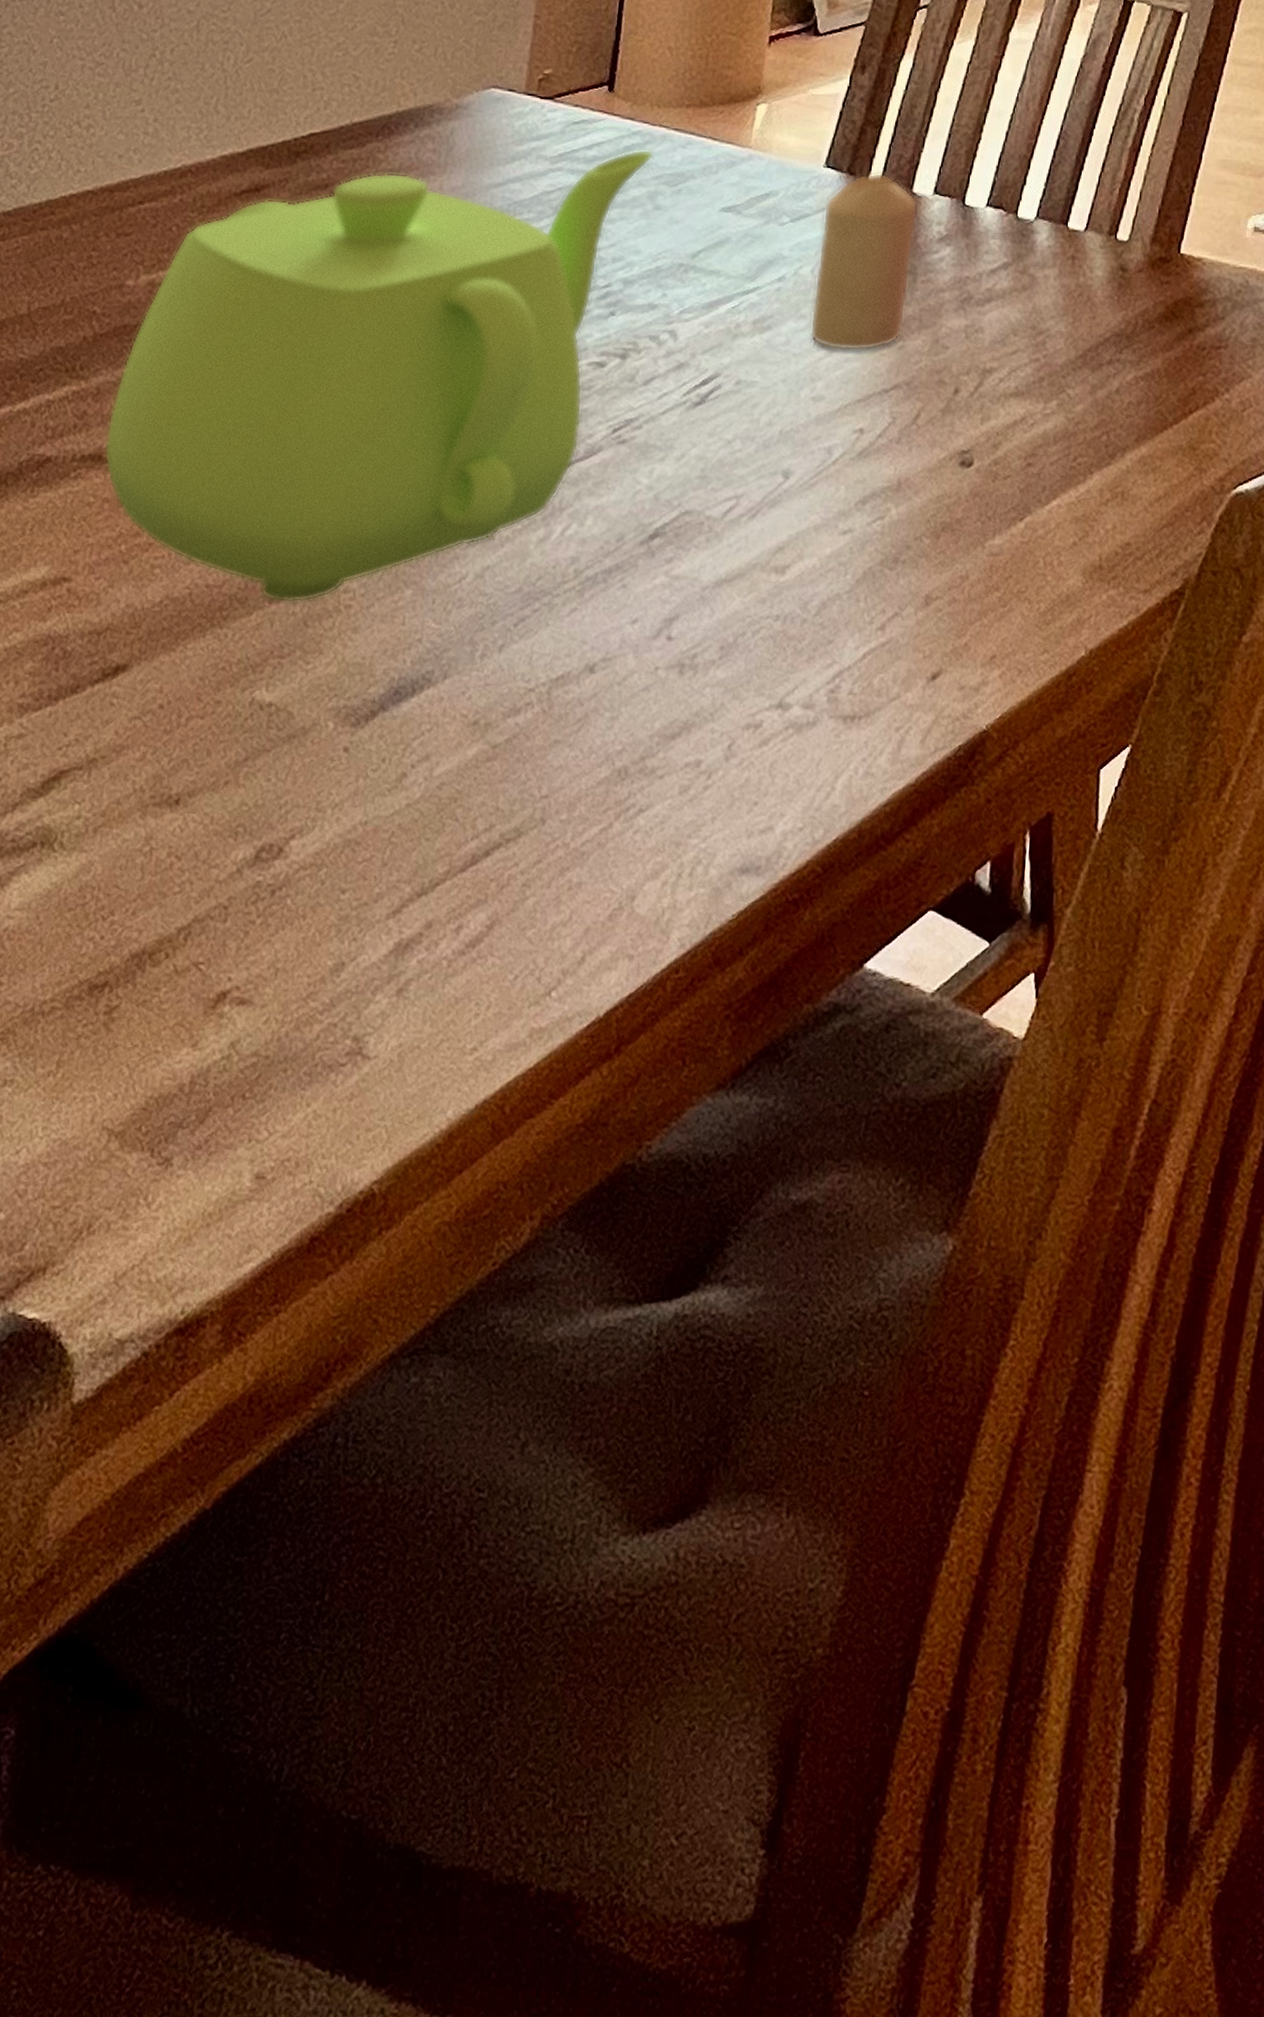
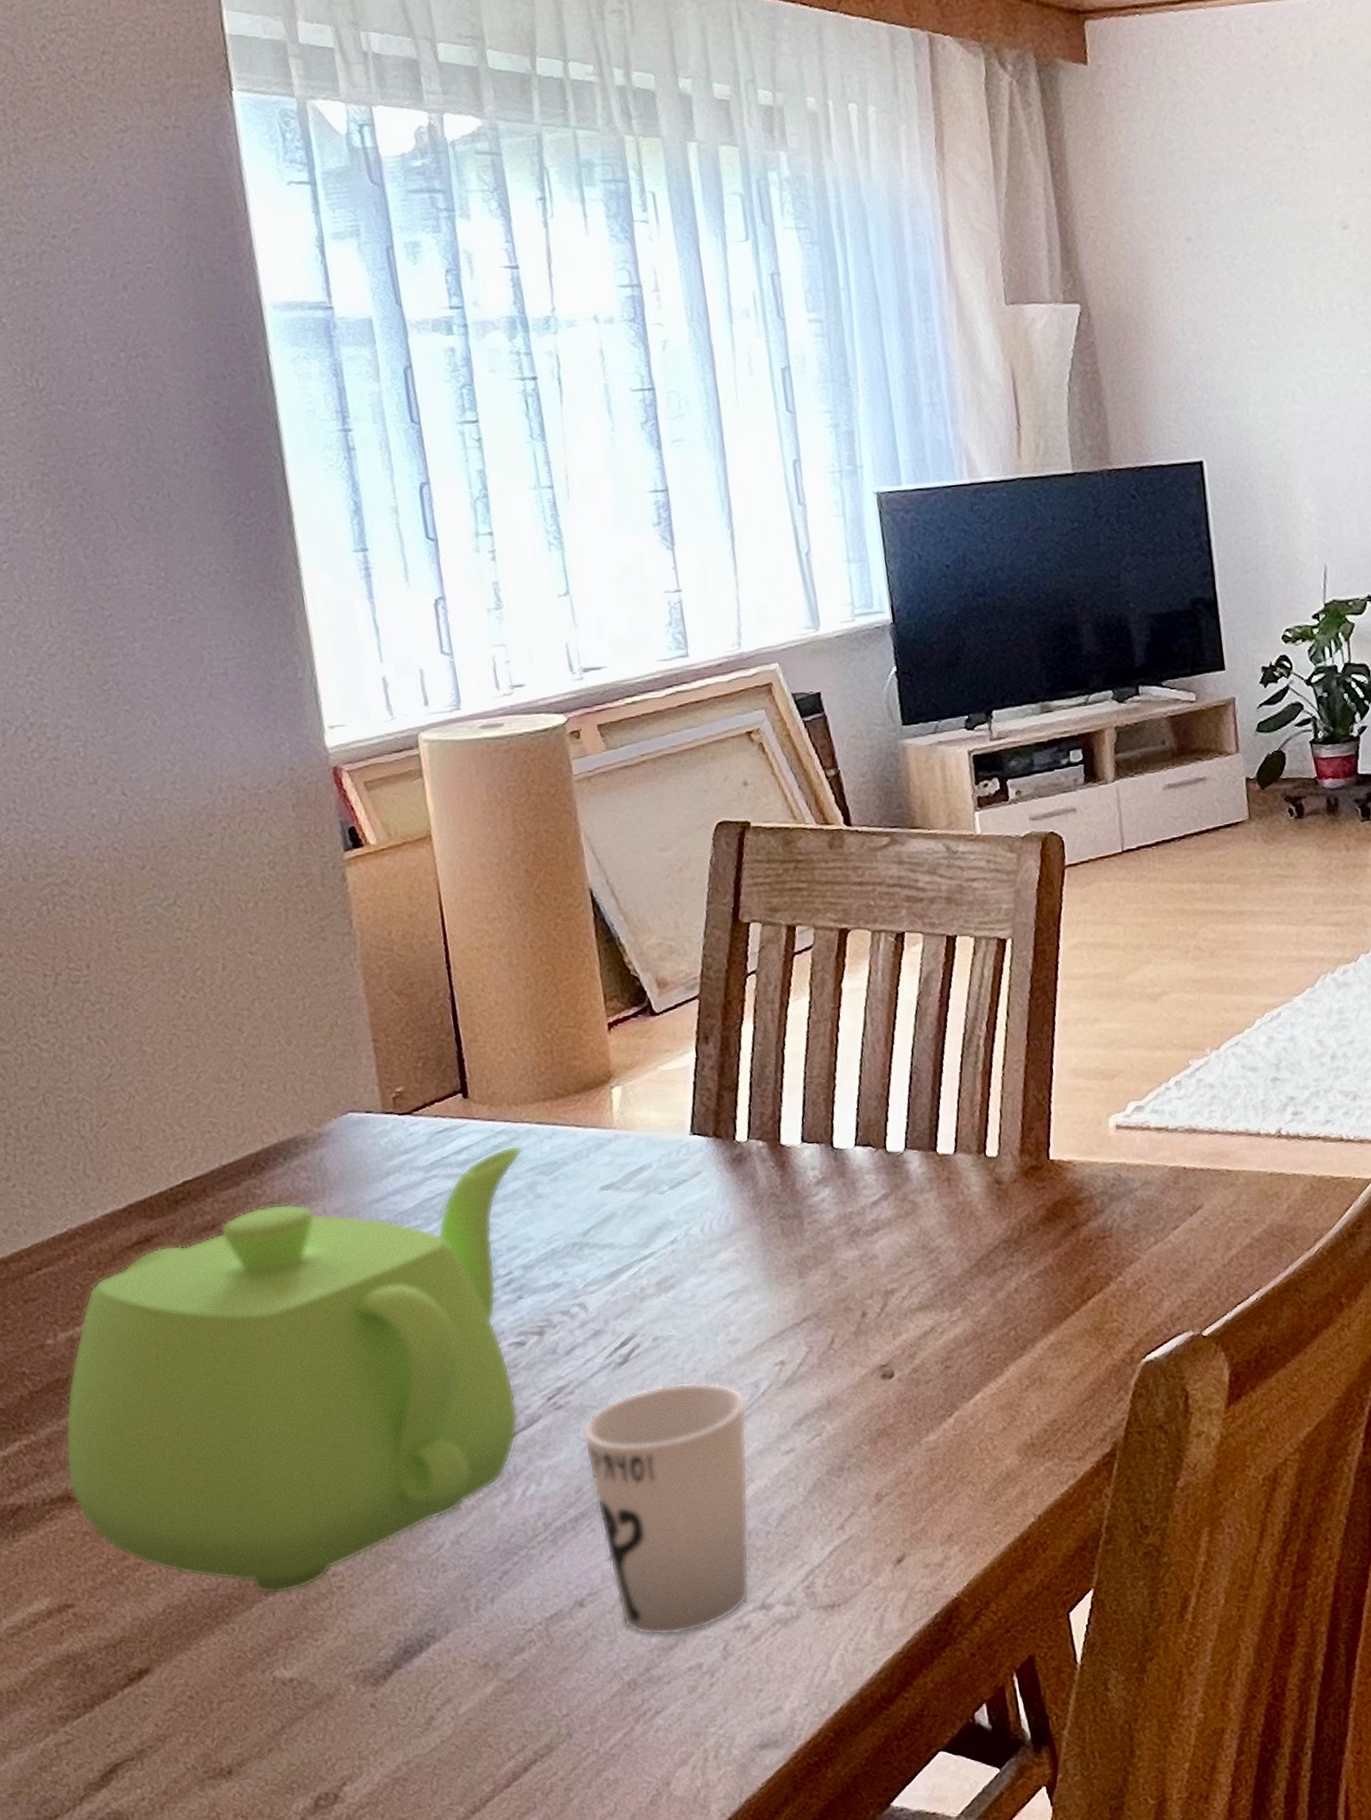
cup: none [629,435,816,723] -> present [582,1381,750,1636]
candle: present [809,172,918,352] -> none [699,1131,801,1297]

